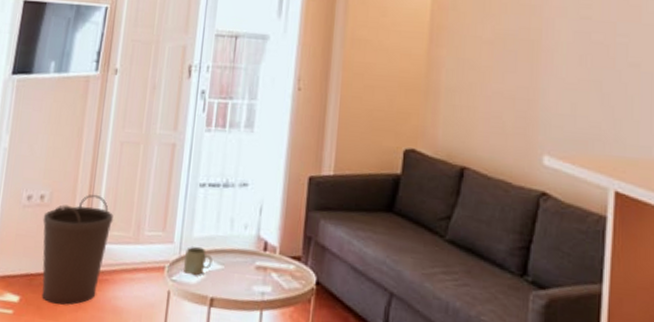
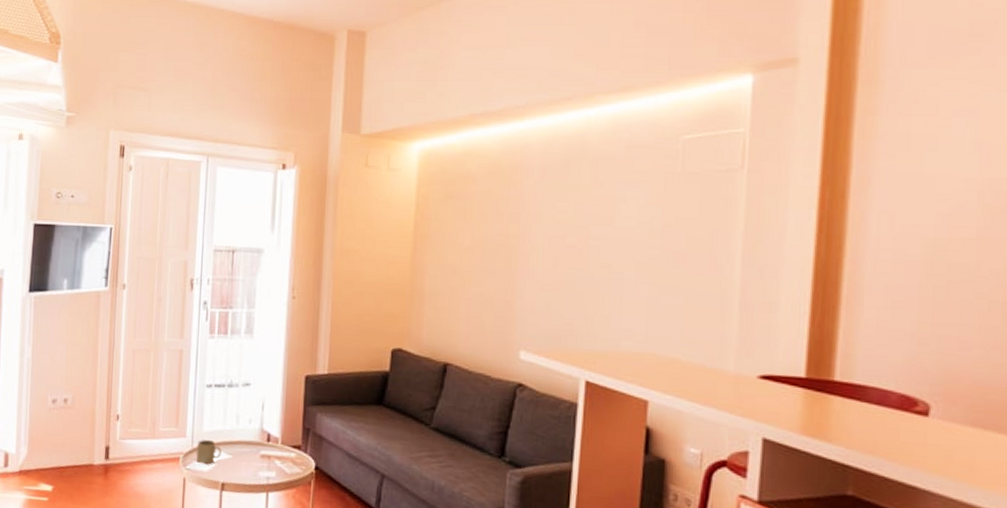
basket: present [41,194,114,305] -> none [68,396,131,492]

